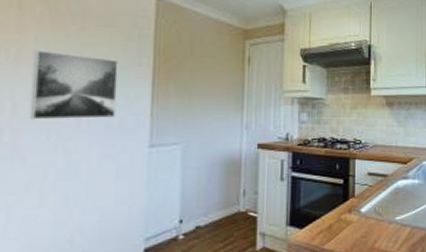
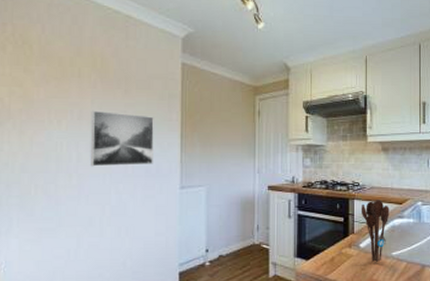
utensil holder: none [362,159,394,228] -> present [361,200,390,262]

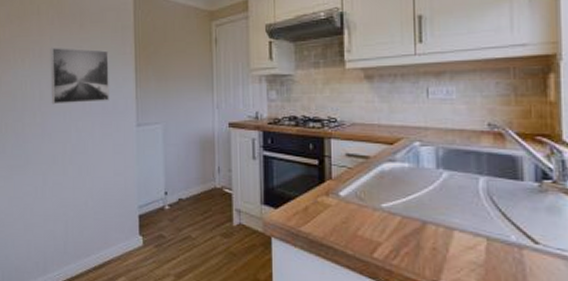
utensil holder: present [361,200,390,262] -> none [339,139,377,214]

